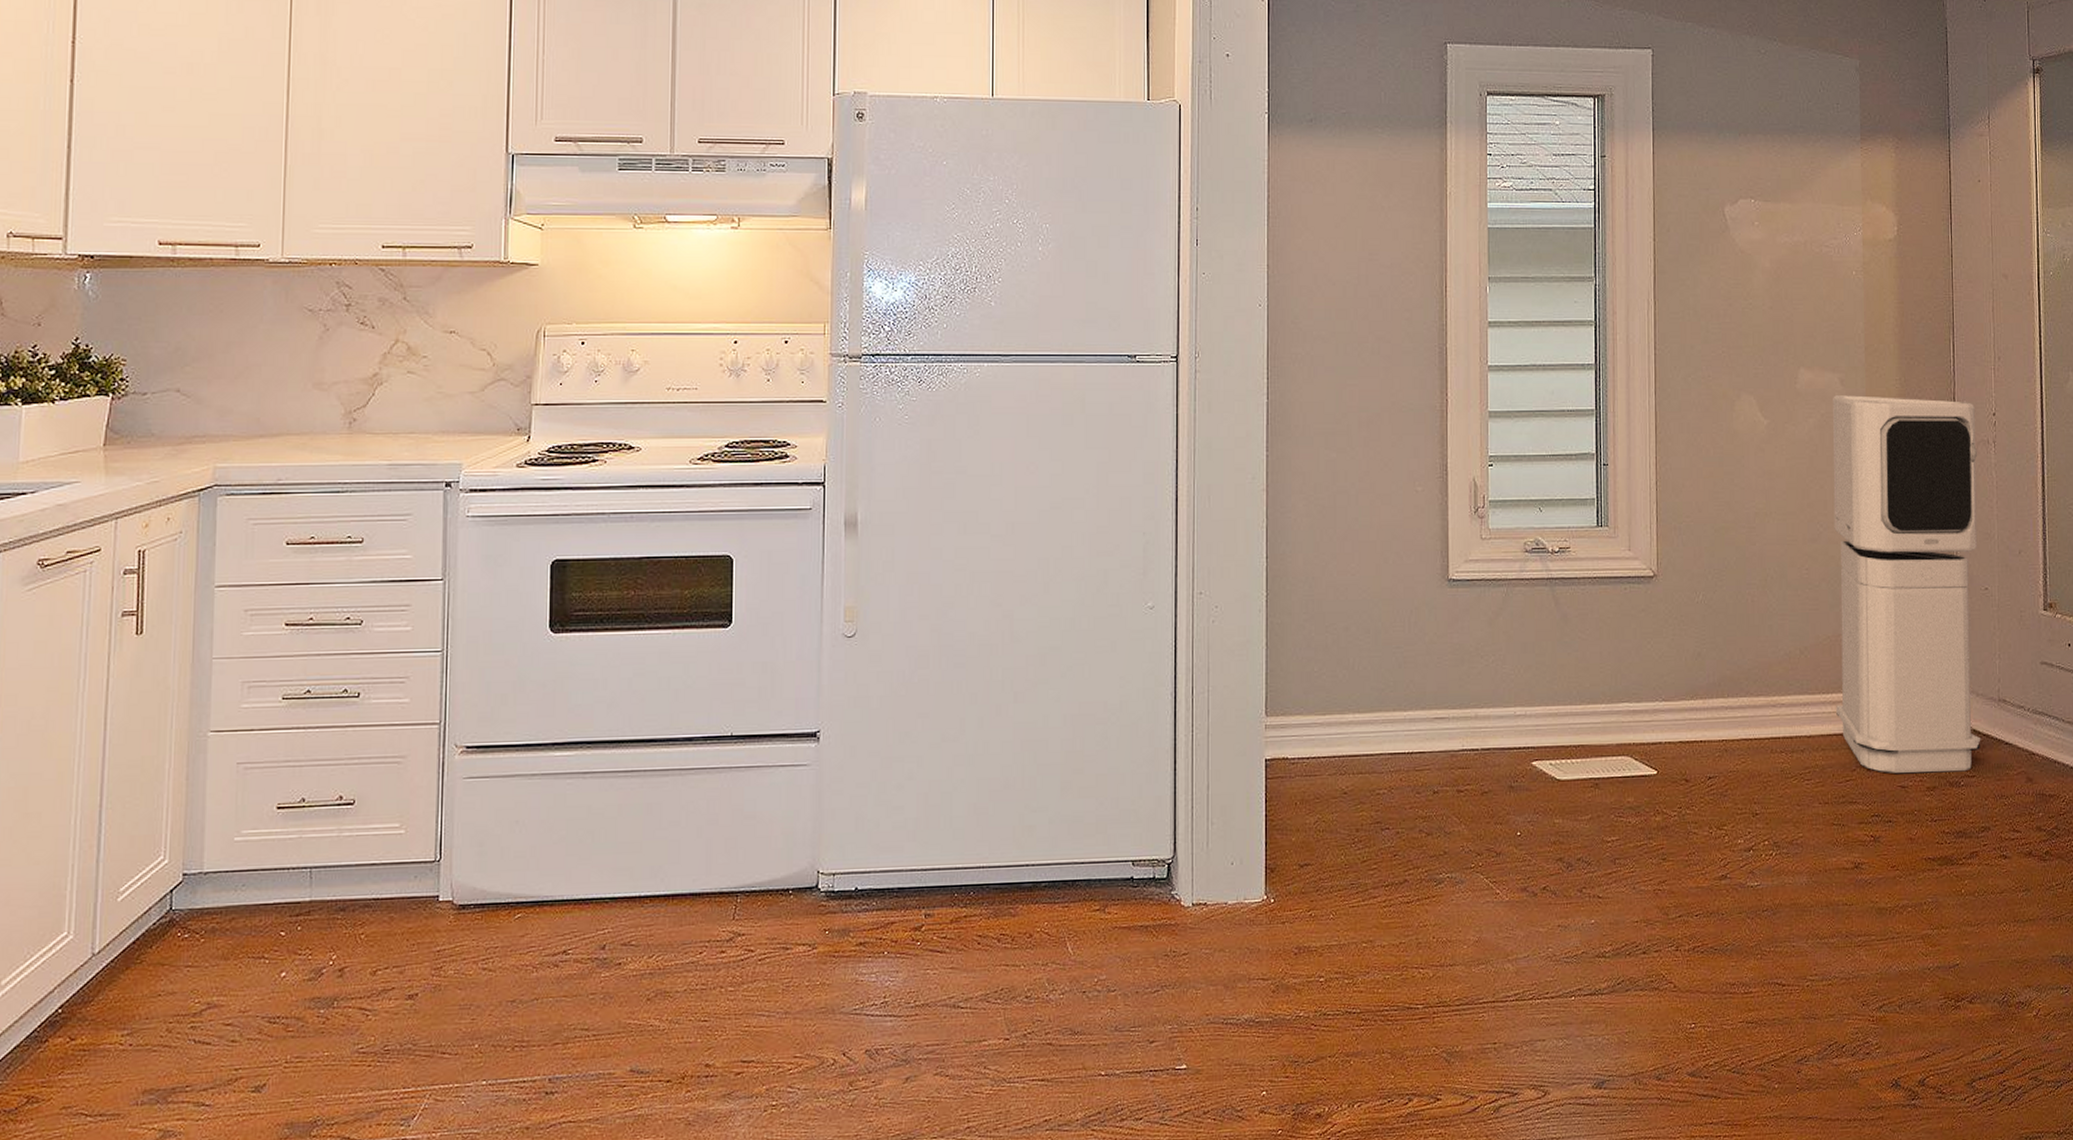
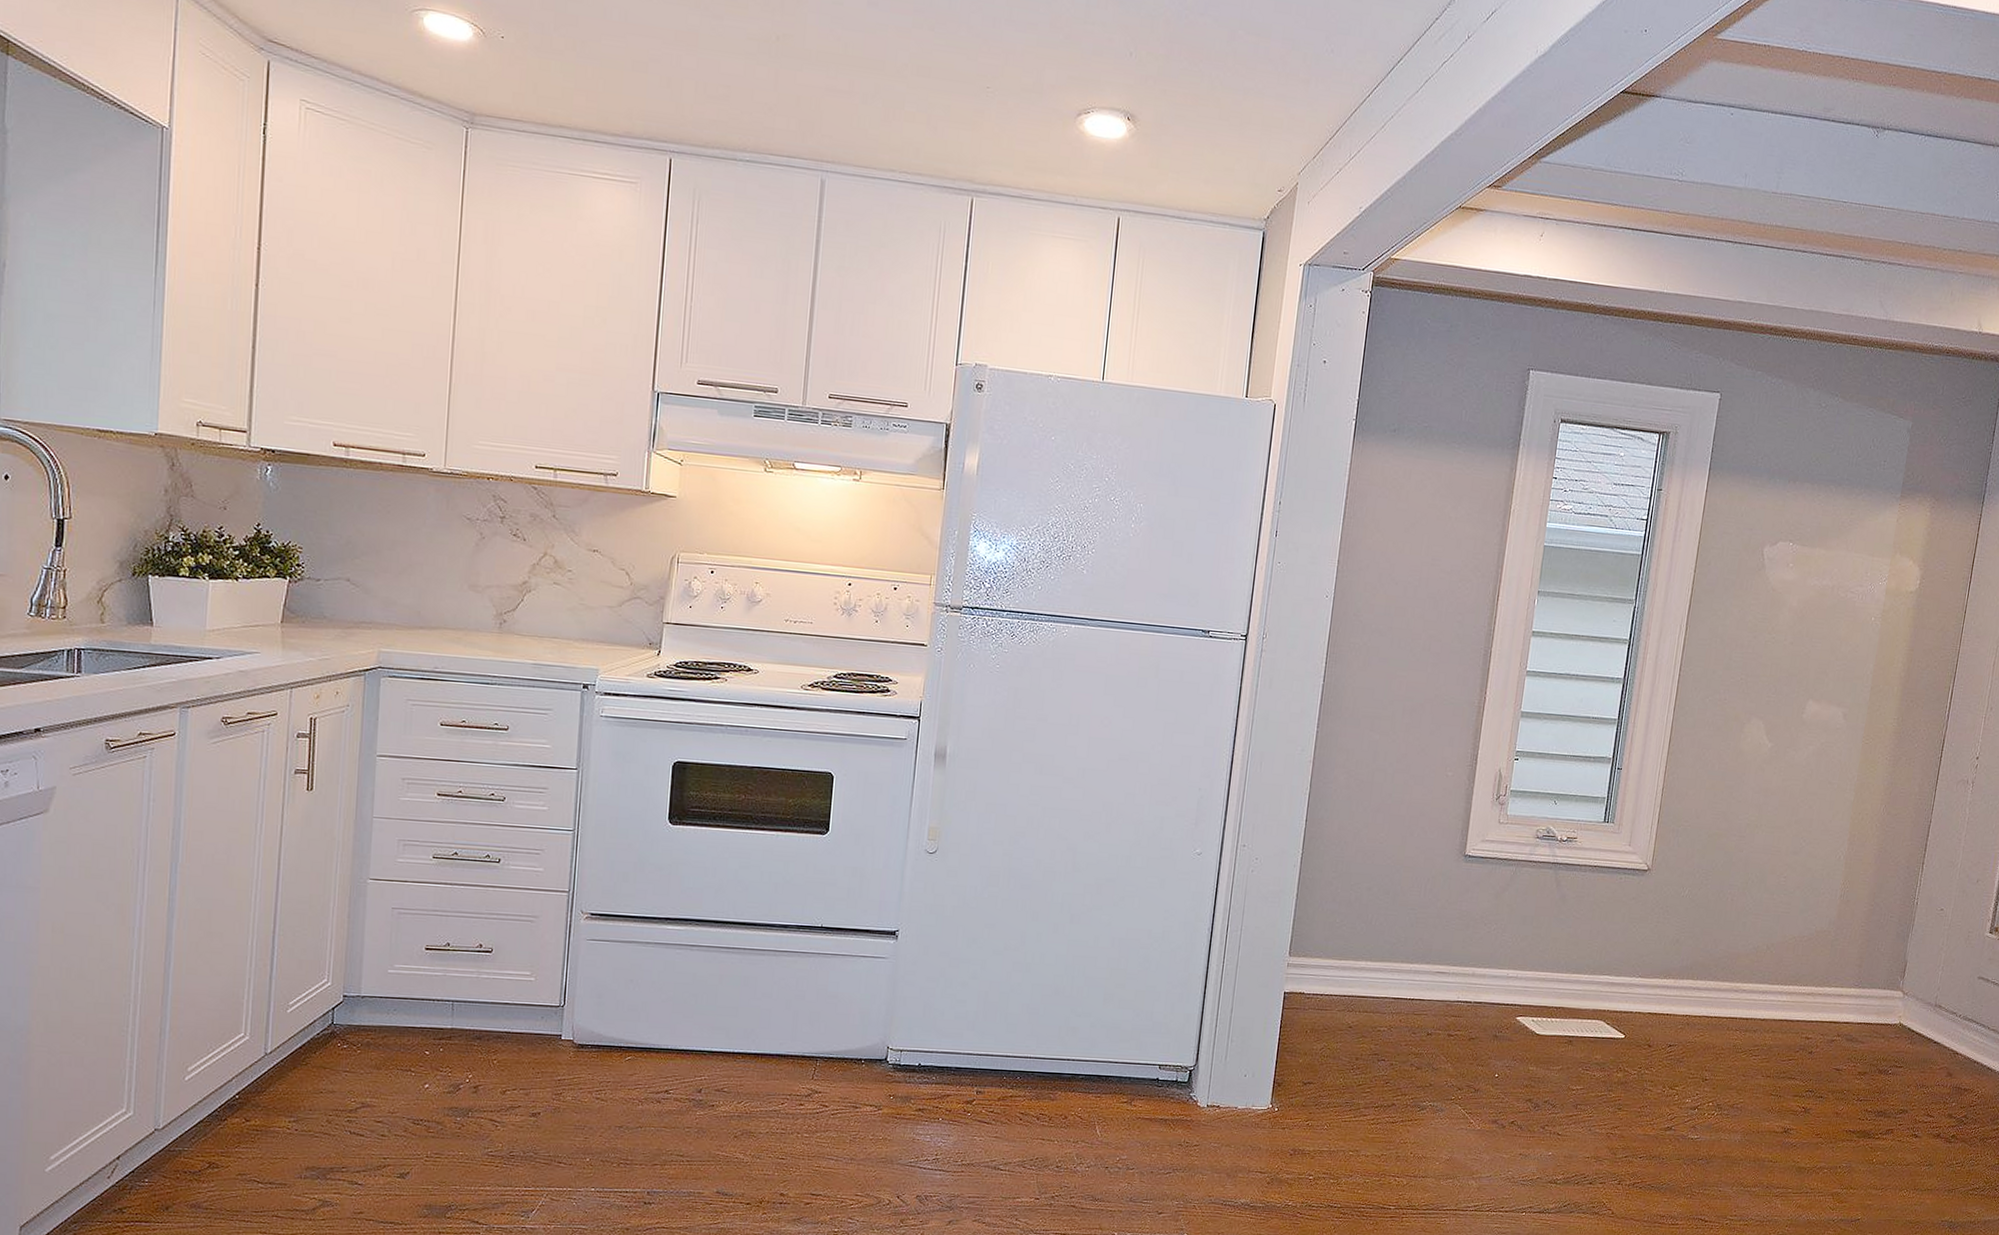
air purifier: present [1832,395,1981,773] -> none [1790,727,1961,1062]

